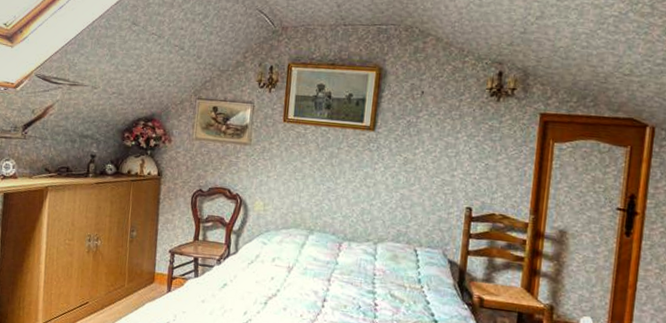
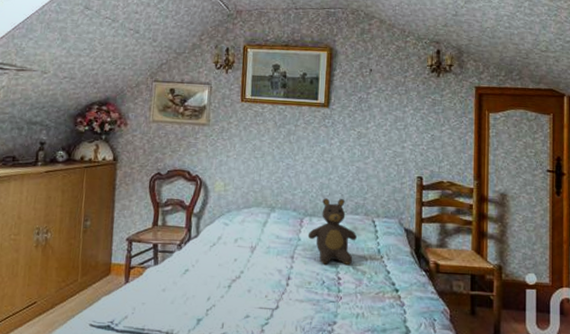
teddy bear: none [345,224,397,292] -> present [307,198,357,265]

